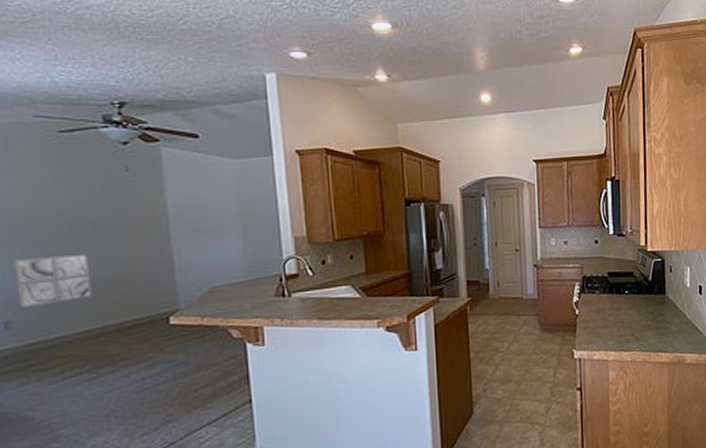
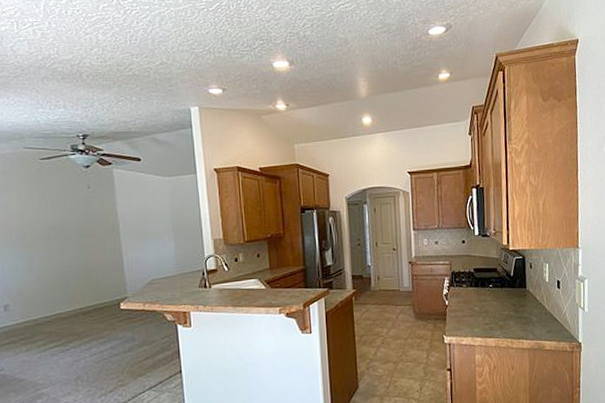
wall art: present [14,253,92,308] -> none [10,253,64,295]

